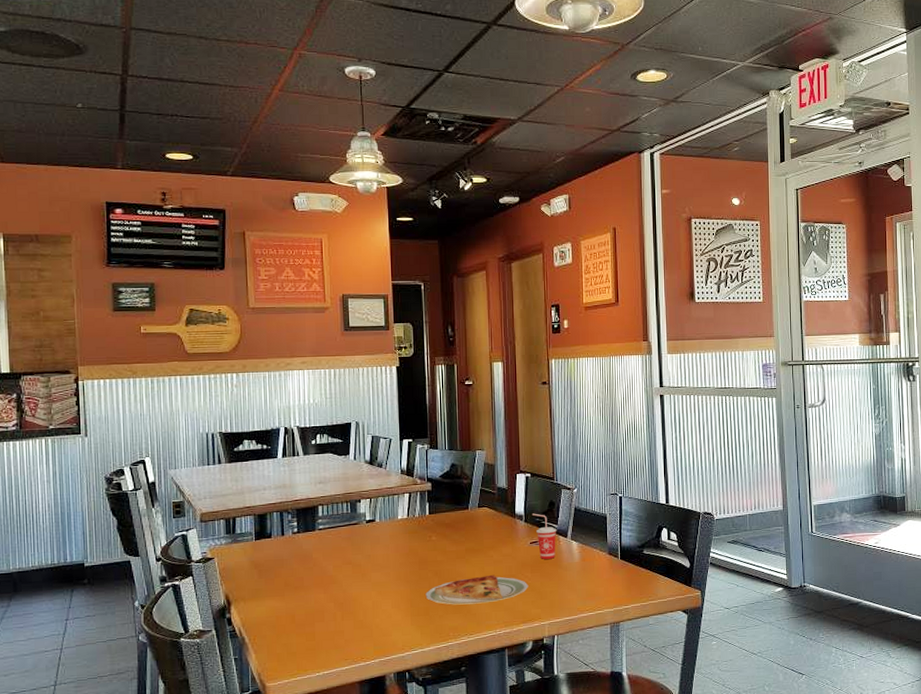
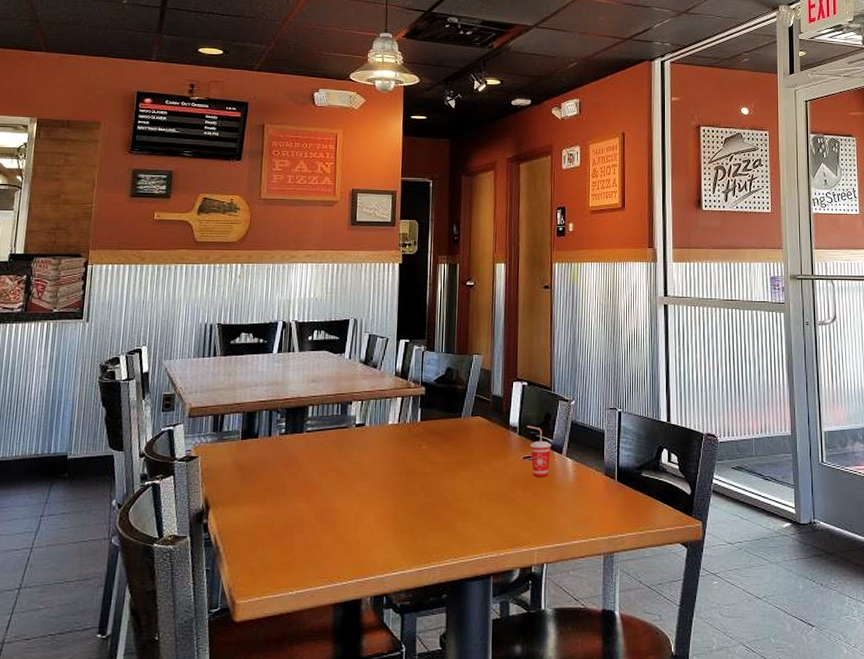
pizza slice: present [425,574,529,605] -> none [410,491,519,523]

